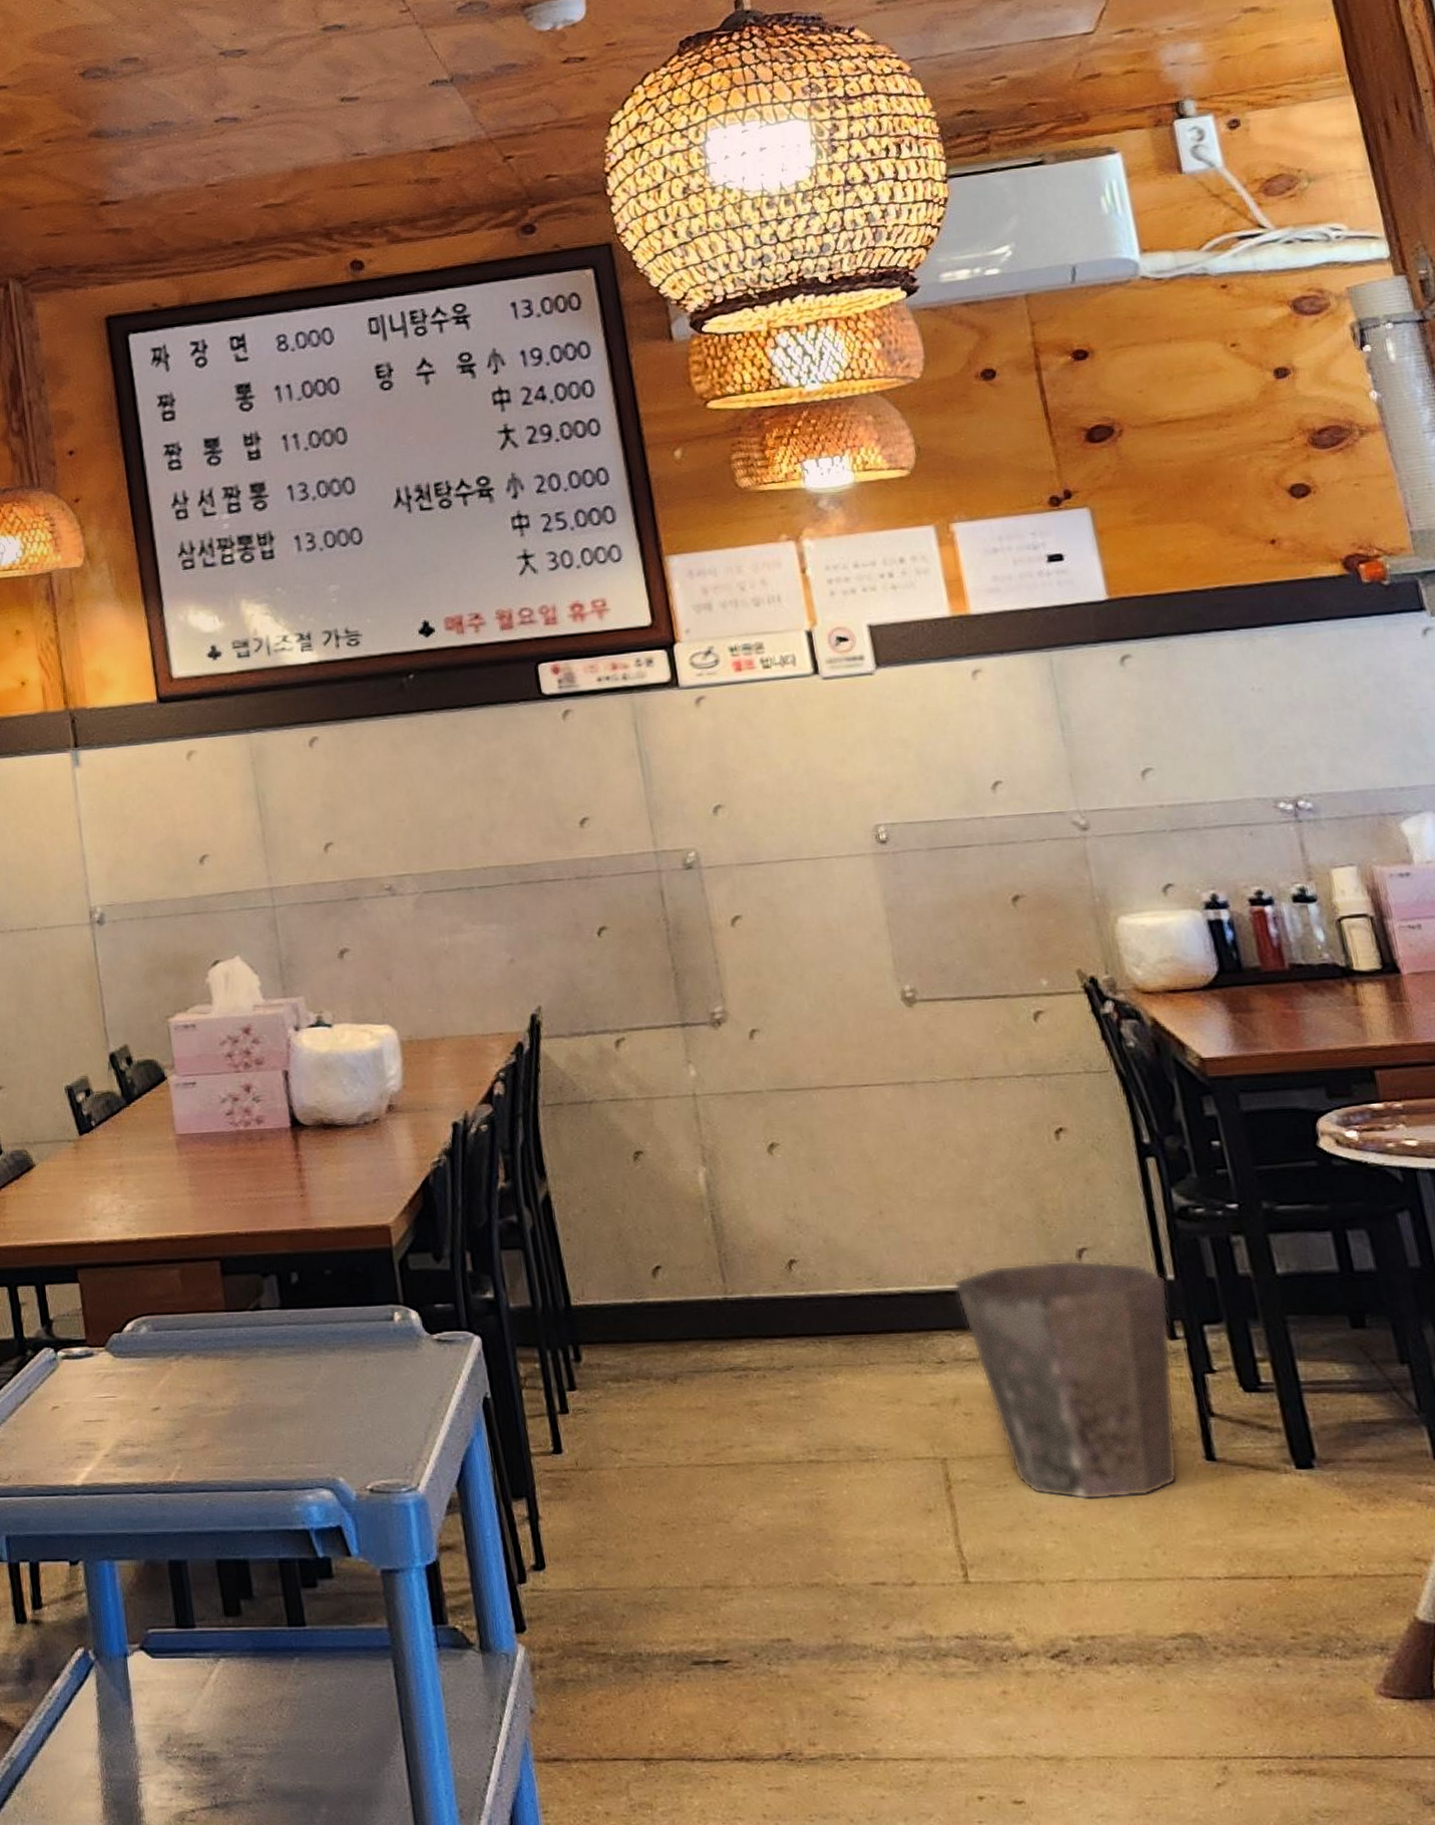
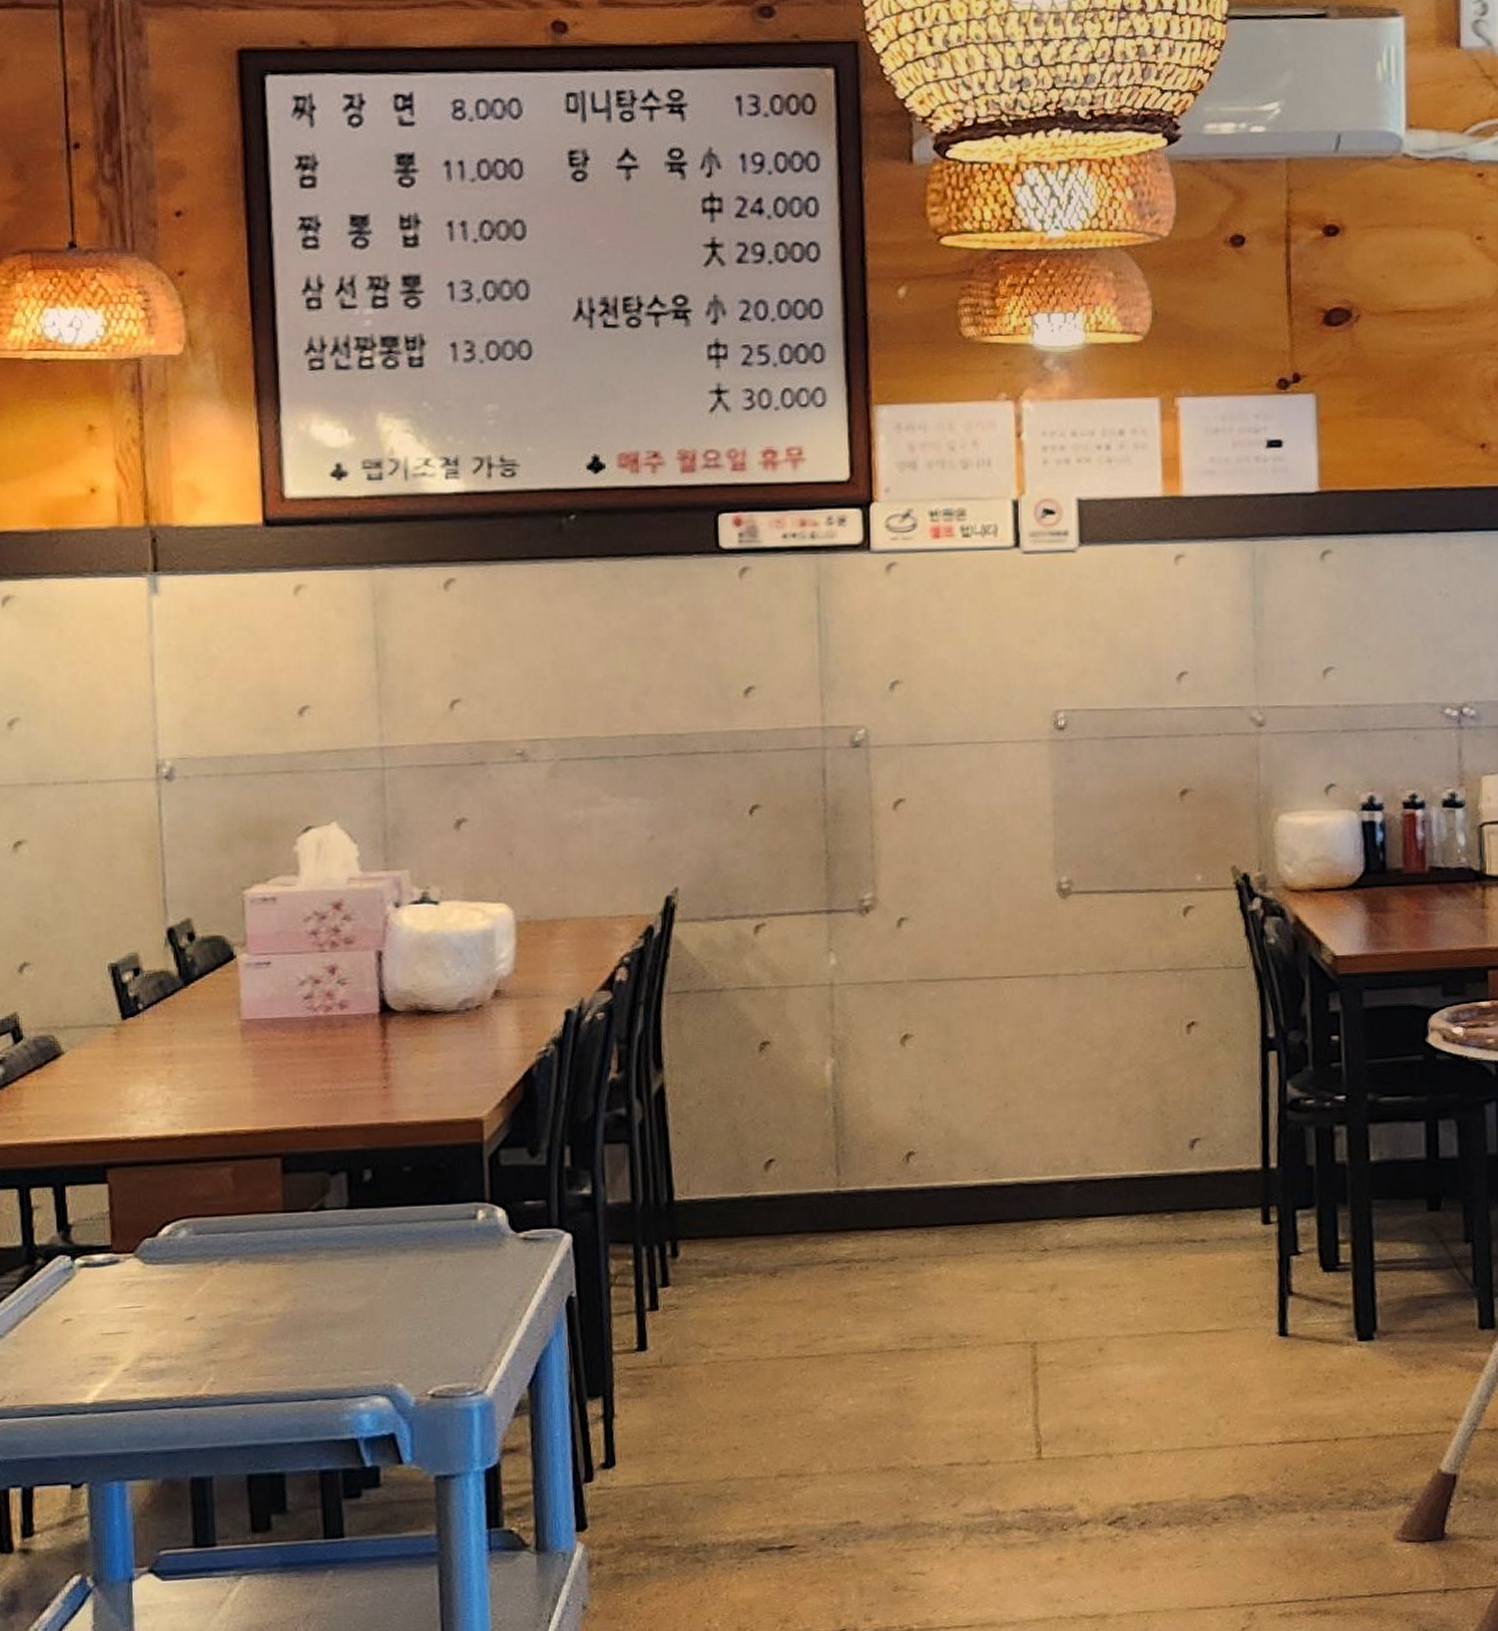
waste bin: present [954,1260,1179,1500] -> none [1068,1150,1270,1377]

